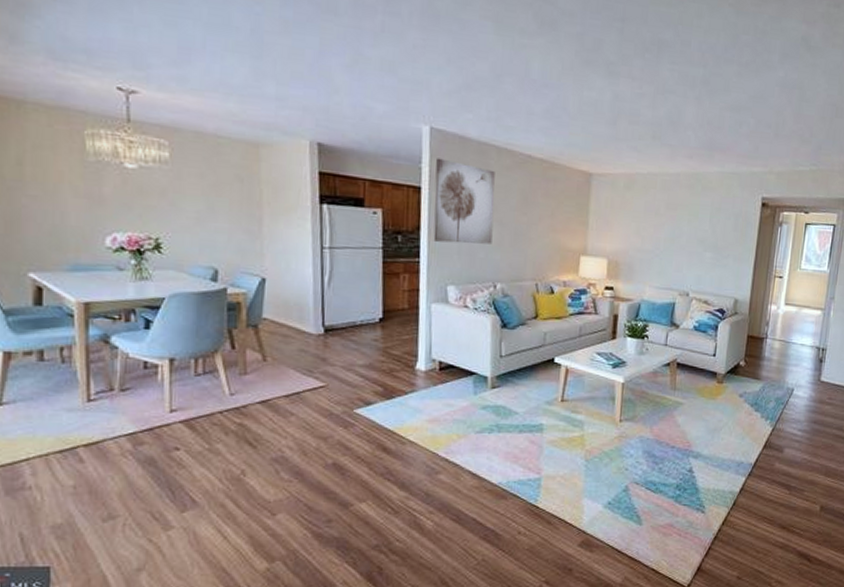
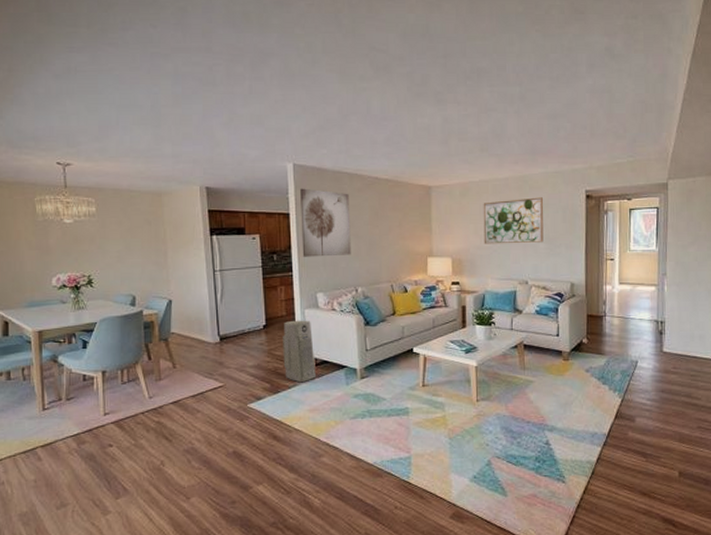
air purifier: none [400,315,439,389] -> present [283,320,316,383]
wall art: none [645,199,715,251] -> present [483,197,544,244]

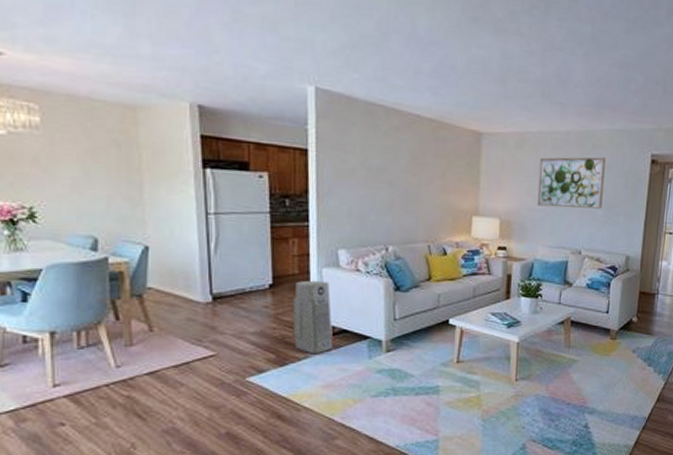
wall art: present [300,188,351,257] -> none [322,119,384,207]

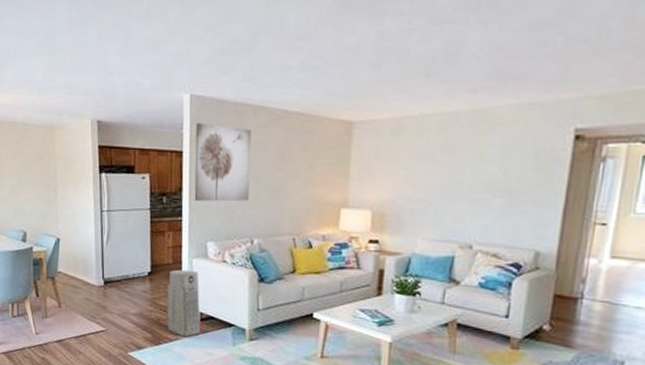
wall art: none [322,119,384,207] -> present [194,123,251,202]
wall art: present [537,157,605,209] -> none [416,137,508,197]

